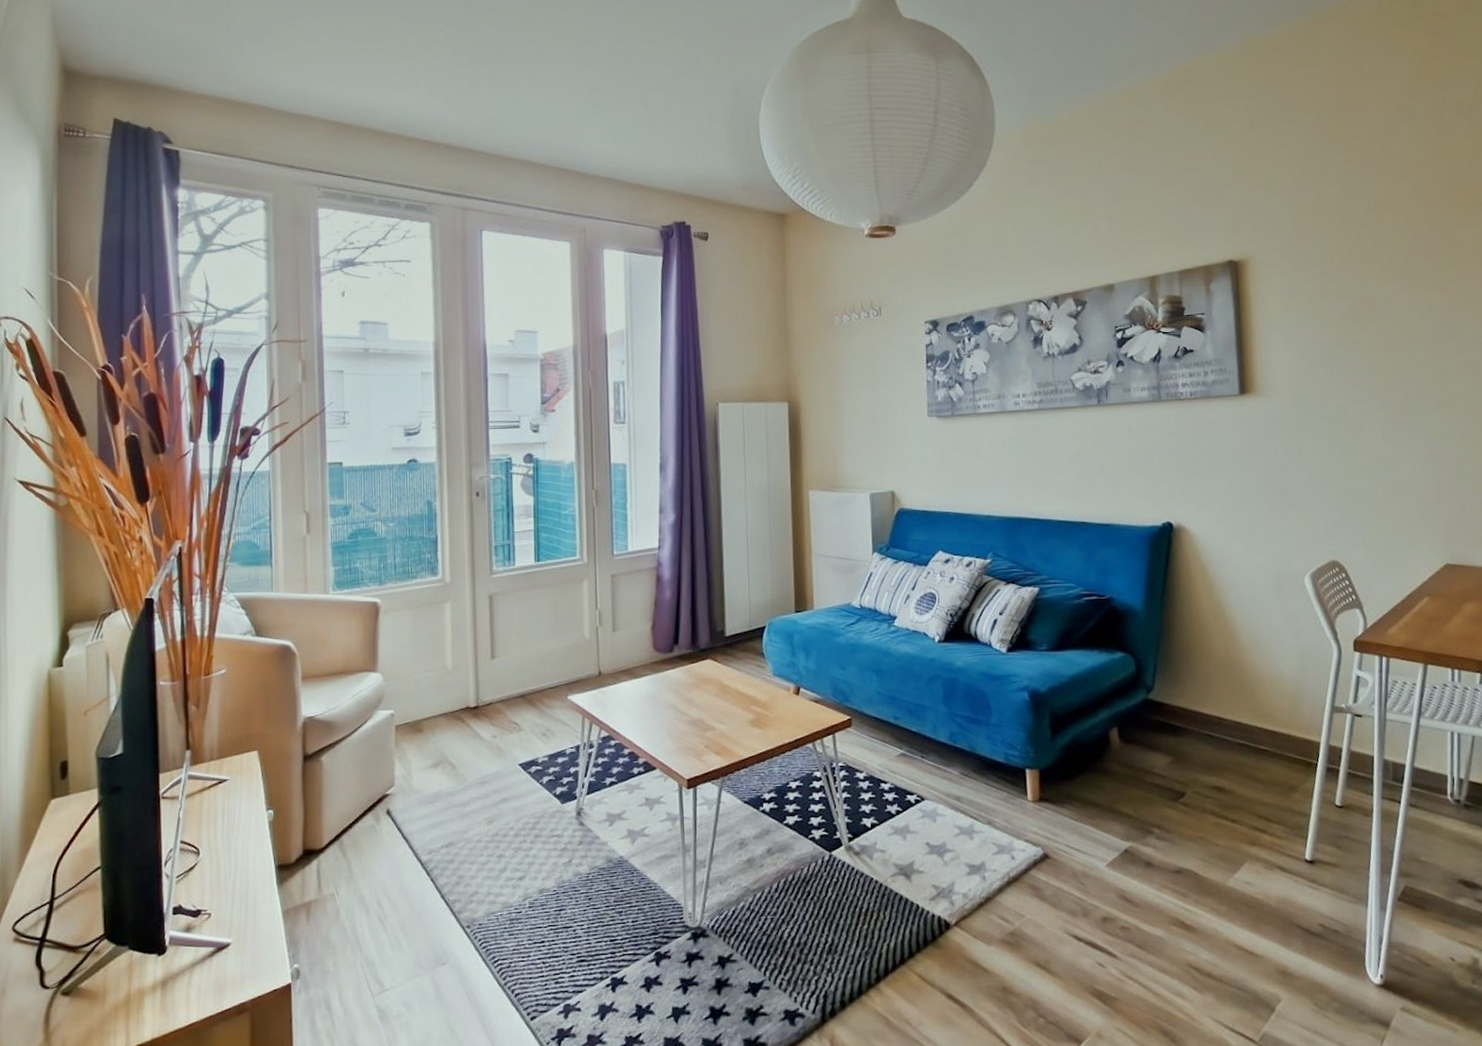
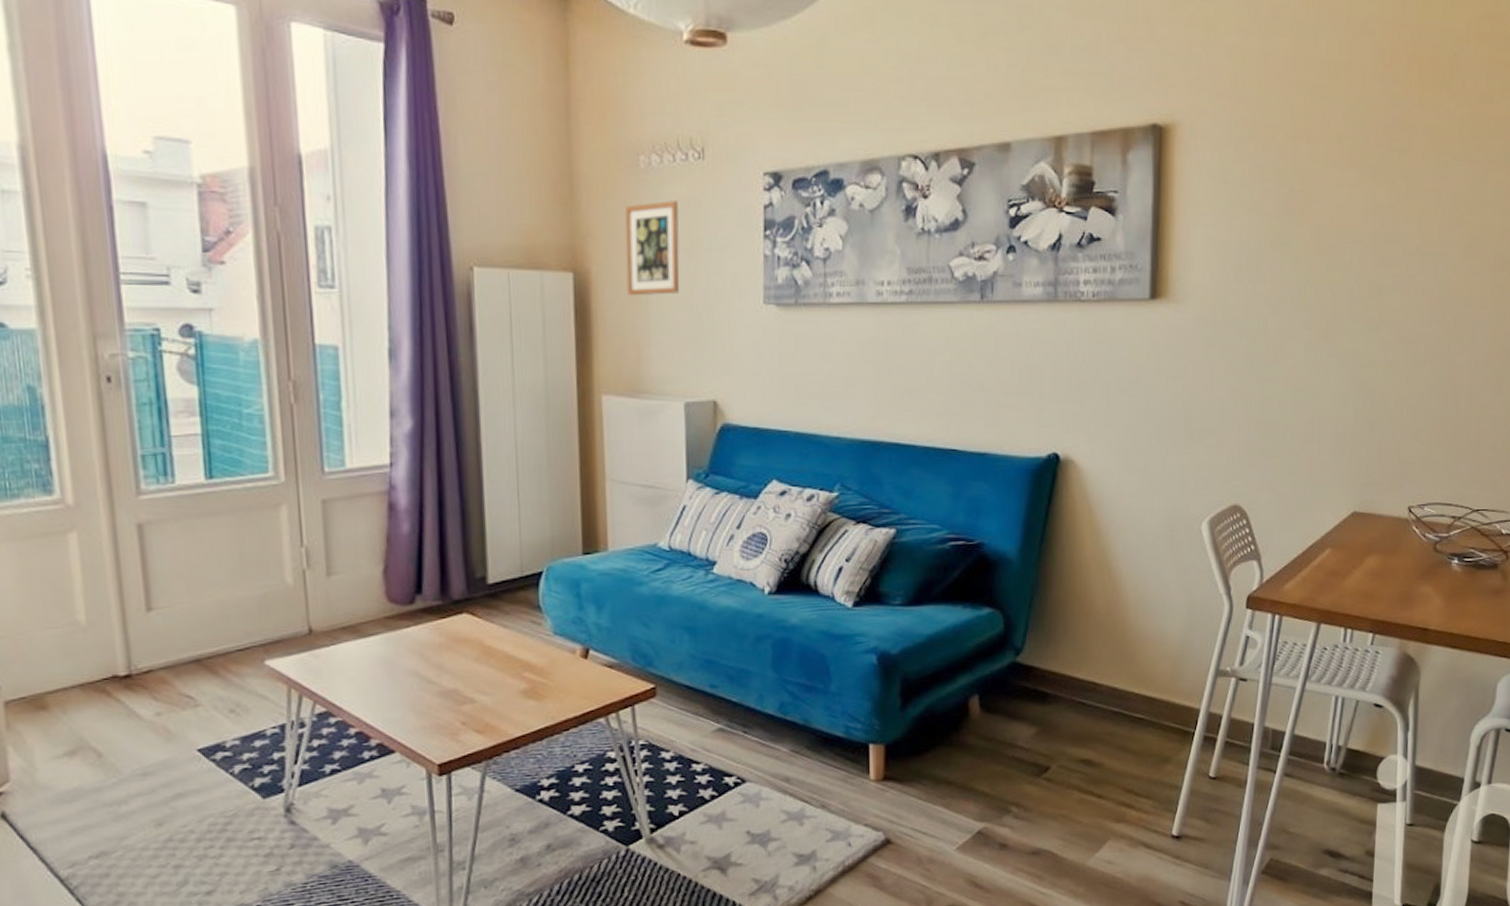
picture frame: none [825,346,865,417] -> present [625,201,680,296]

